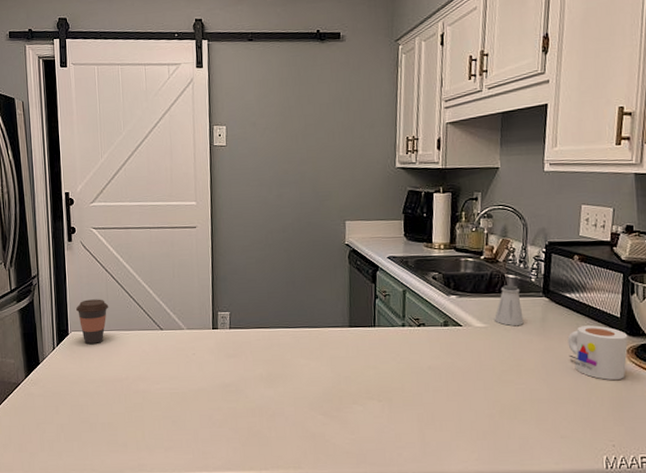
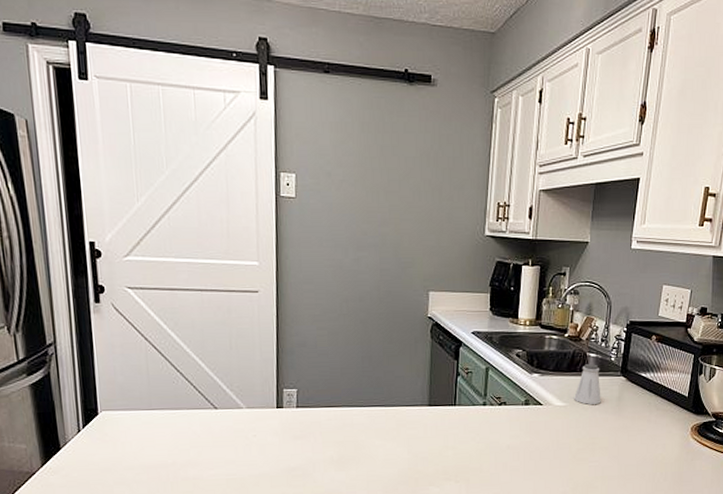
coffee cup: present [76,299,109,344] -> none [107,372,150,425]
mug: present [567,325,628,380] -> none [639,404,693,456]

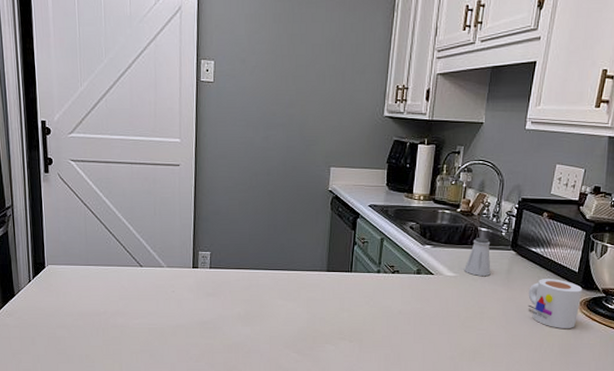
mug: none [639,404,693,456] -> present [528,279,583,328]

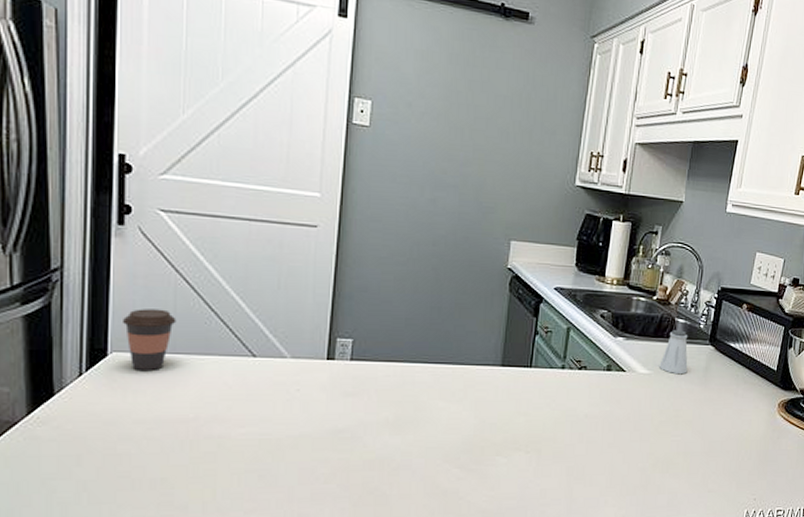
coffee cup: none [53,233,87,278] -> present [123,309,176,370]
mug: present [528,279,583,328] -> none [725,378,781,433]

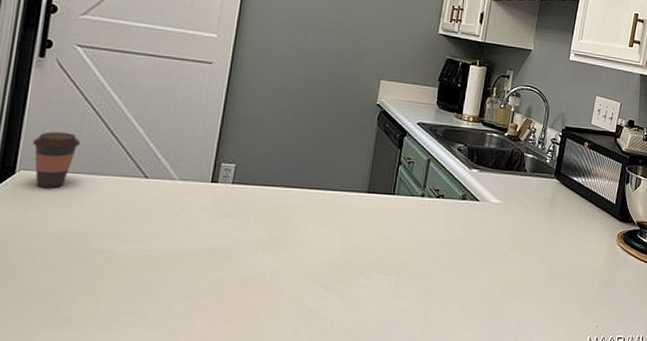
saltshaker: present [659,330,688,373] -> none [510,164,536,204]

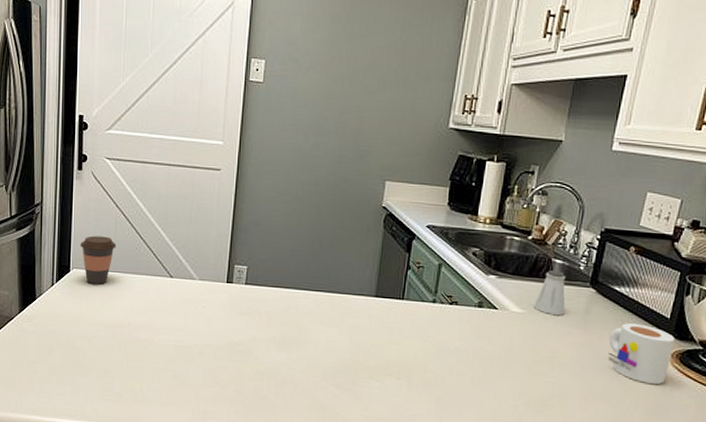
saltshaker: none [510,164,536,204] -> present [534,270,566,315]
mug: none [569,209,620,263] -> present [608,323,675,384]

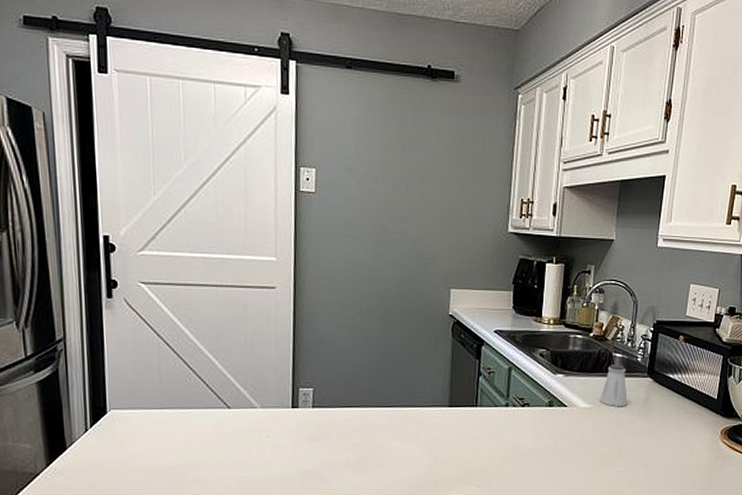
coffee cup: present [81,236,116,284] -> none [117,370,161,425]
mug: present [608,323,675,384] -> none [667,407,723,461]

